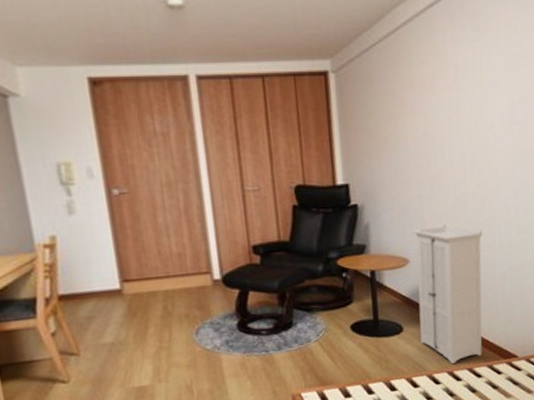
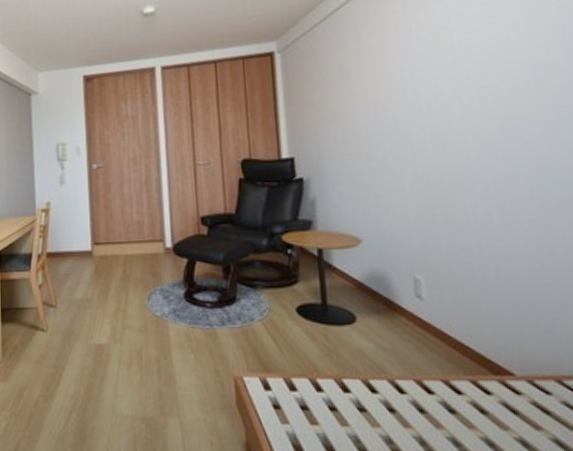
storage cabinet: present [411,225,483,364] -> none [363,202,462,370]

